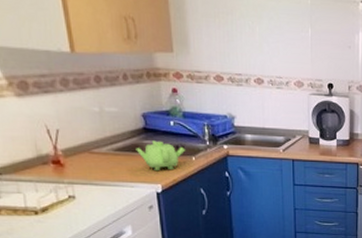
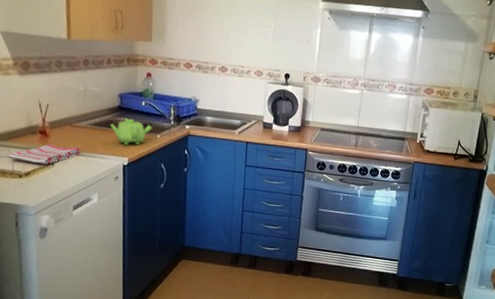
dish towel: none [17,174,104,198] -> present [7,143,80,165]

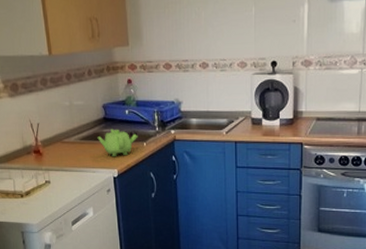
dish towel: present [7,143,80,165] -> none [9,162,72,183]

